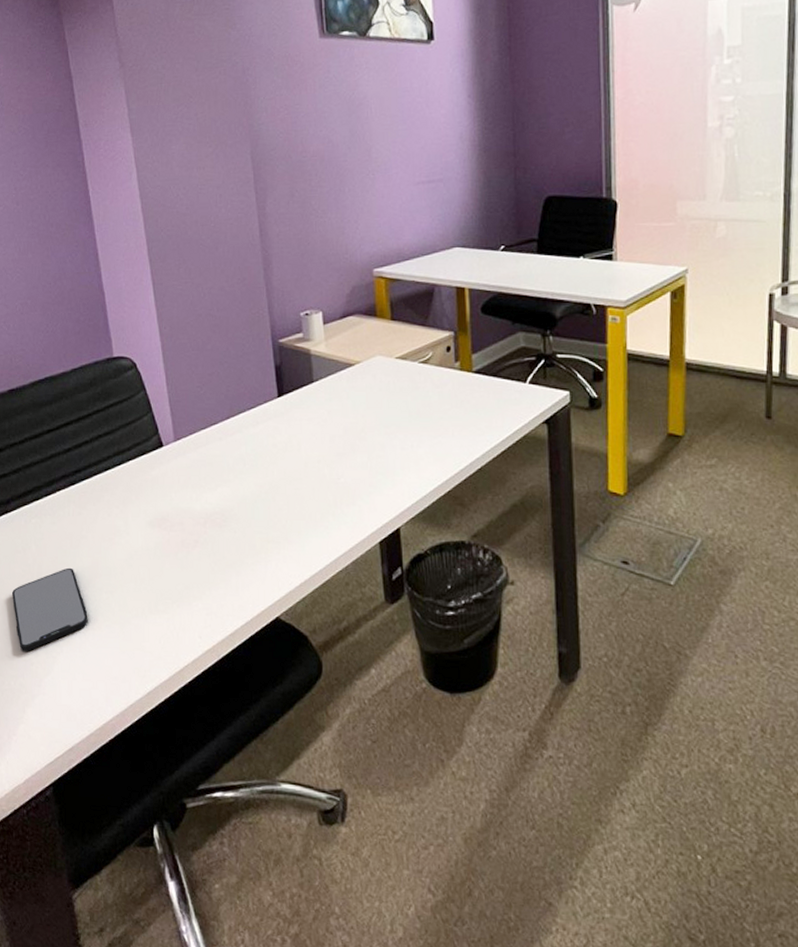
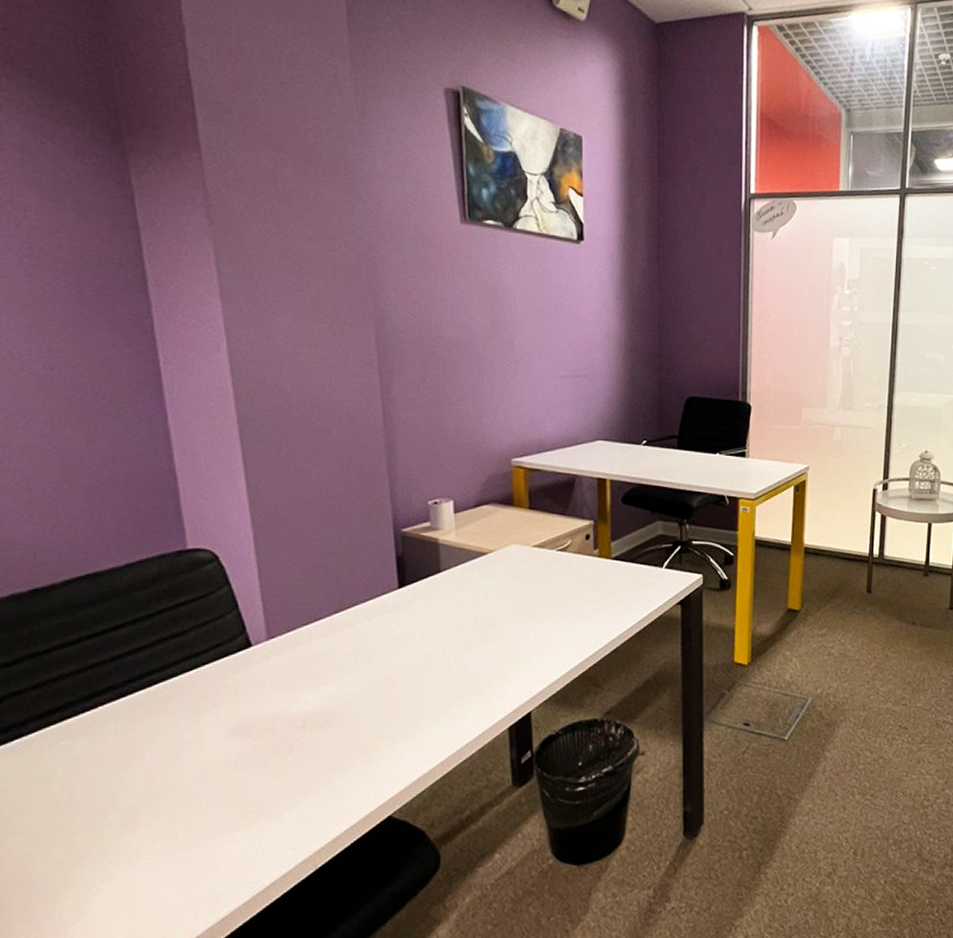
smartphone: present [12,567,88,651] -> none [26,792,140,898]

